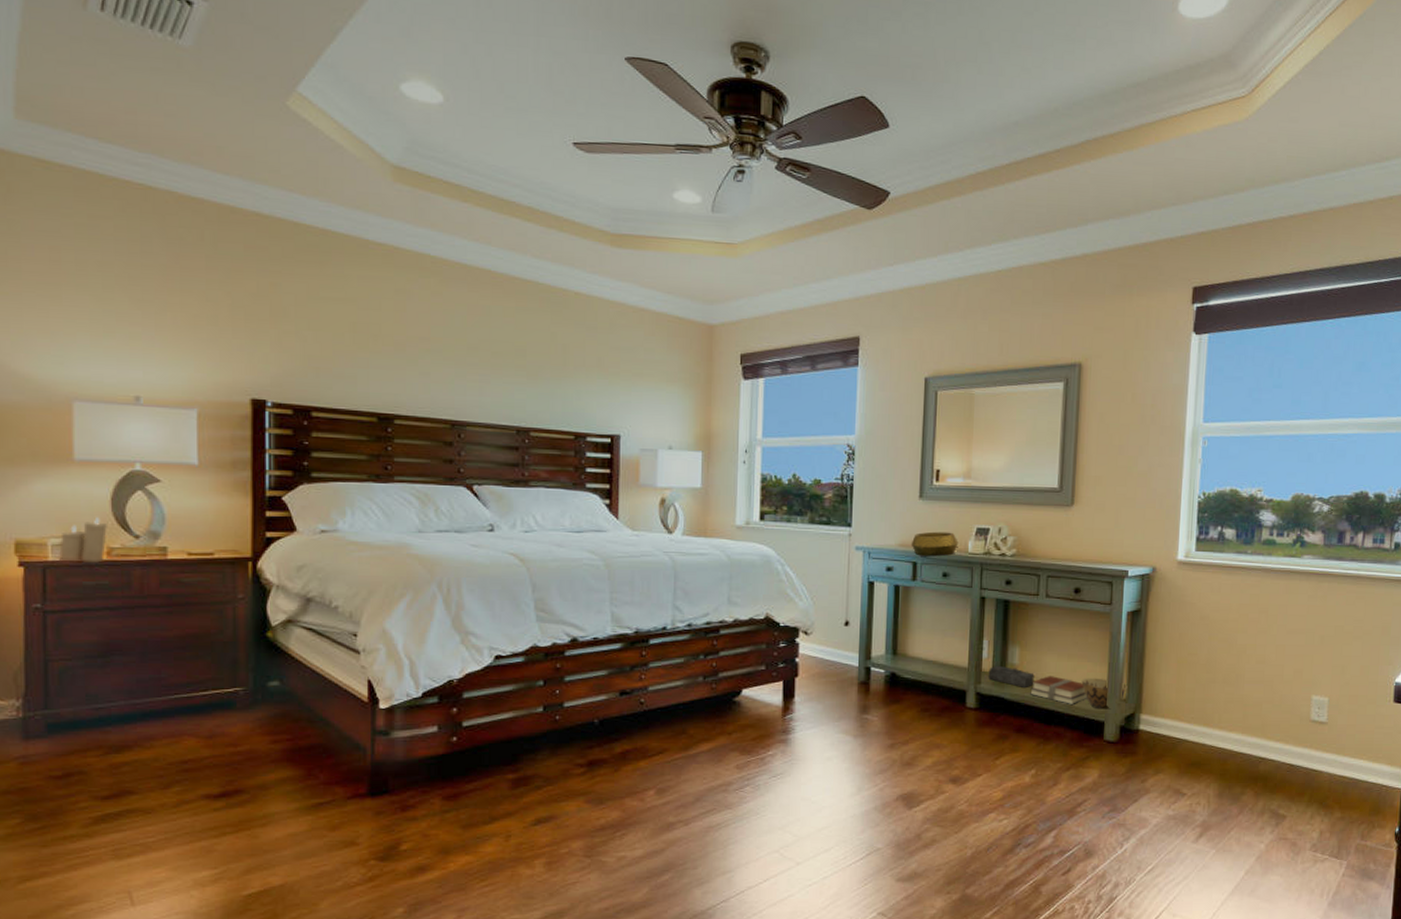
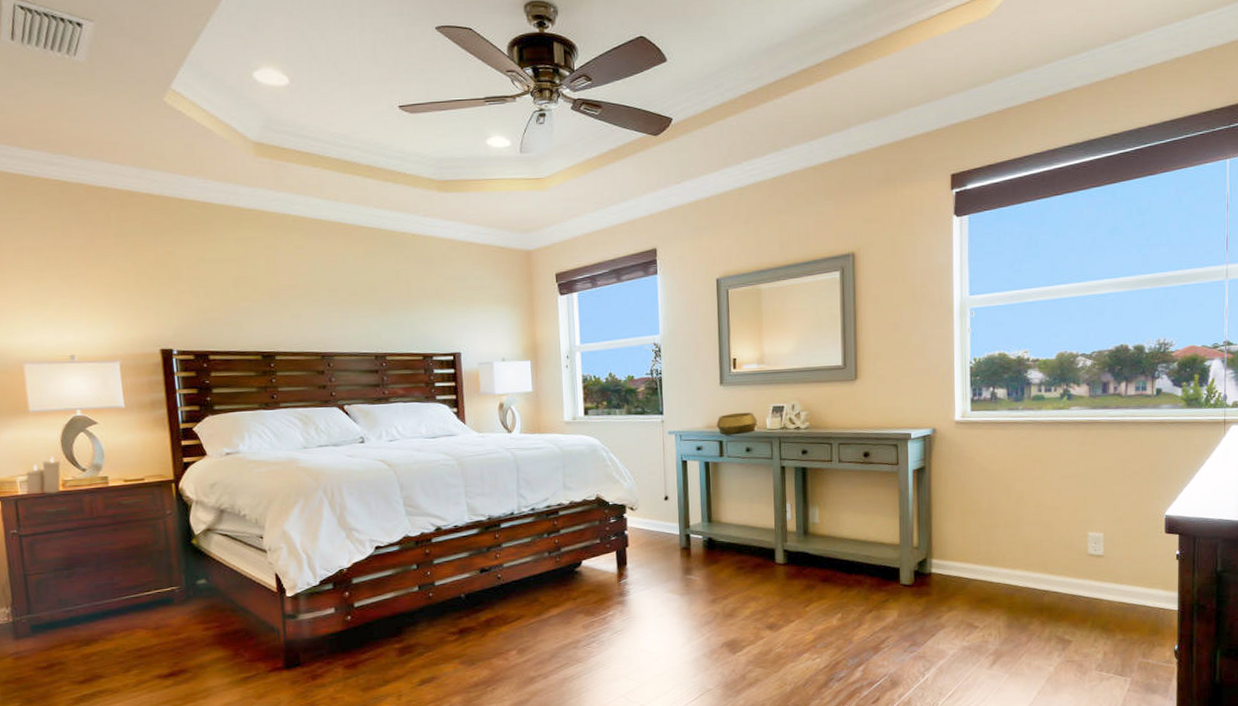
decorative box: present [988,665,1035,689] -> none [793,525,834,544]
books: present [1030,676,1088,706] -> none [831,531,883,556]
woven basket: present [1081,678,1128,710] -> none [876,530,918,558]

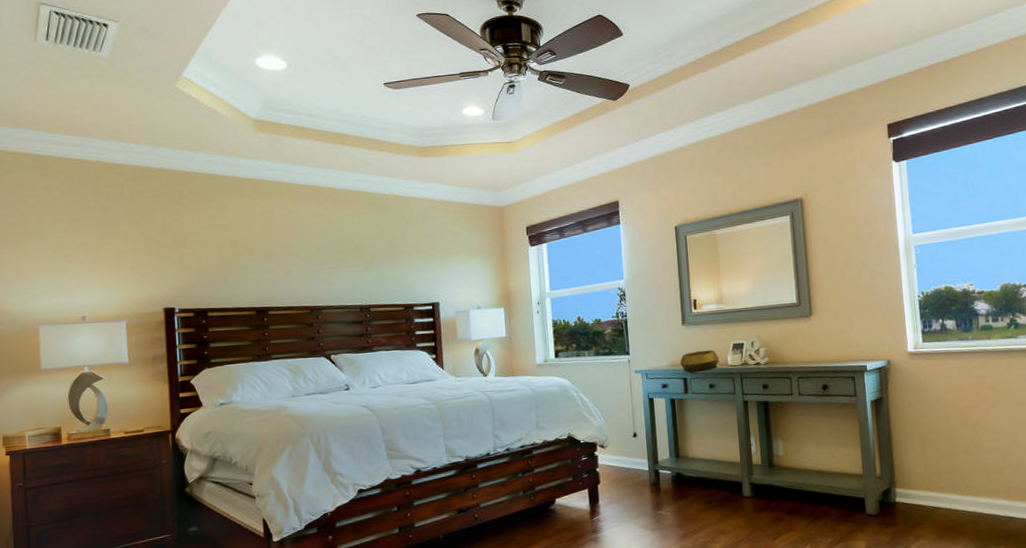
candle: present [26,457,61,495] -> none [34,412,67,449]

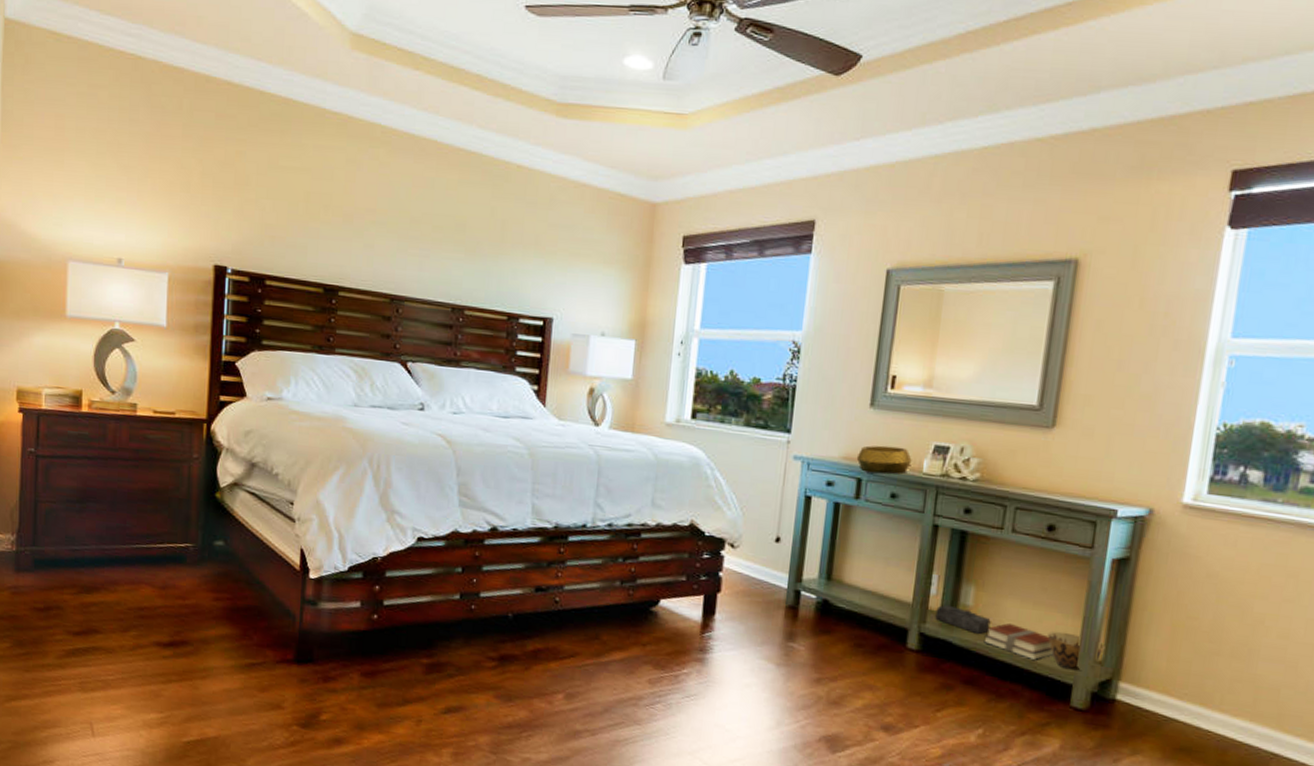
decorative box: none [758,457,799,476] -> present [935,604,991,635]
books: none [796,462,847,487] -> present [983,623,1055,661]
woven basket: none [839,460,881,488] -> present [1047,631,1105,672]

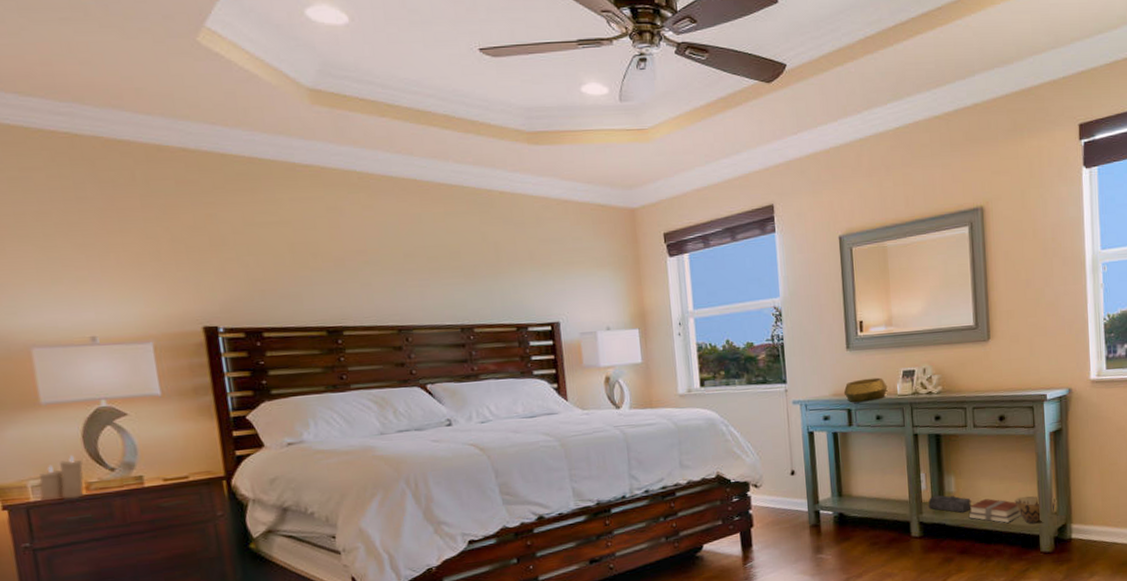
candle: none [51,371,90,414] -> present [39,455,84,501]

